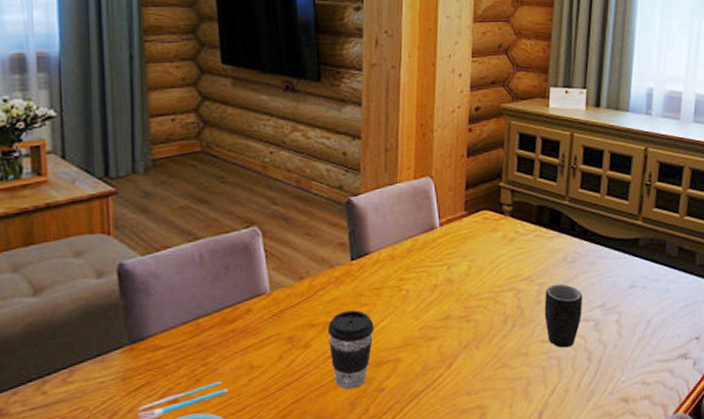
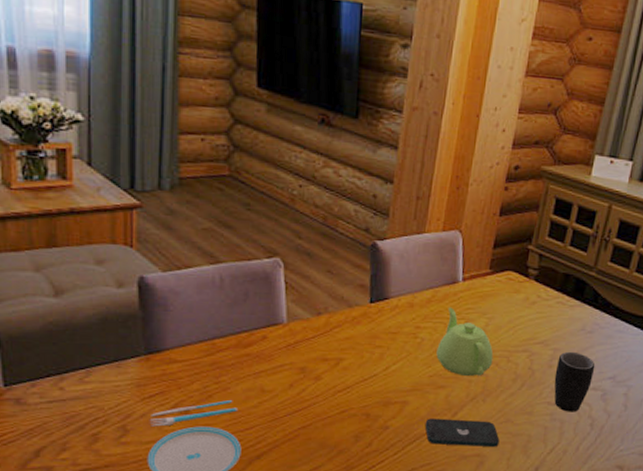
coffee cup: present [327,310,374,390] -> none [339,350,386,424]
smartphone: none [420,368,499,401] -> present [425,418,500,447]
teapot: none [423,254,481,324] -> present [436,307,494,376]

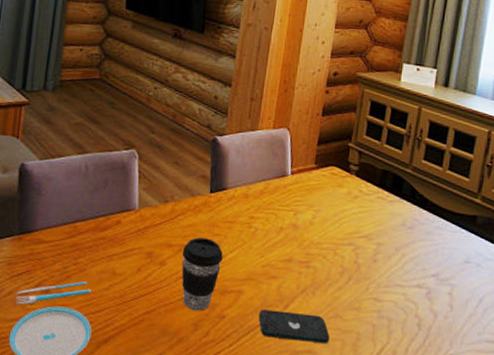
coffee cup: none [339,350,386,424] -> present [181,237,223,312]
teapot: present [436,307,494,376] -> none [269,199,321,268]
mug: present [554,351,595,412] -> none [379,246,418,310]

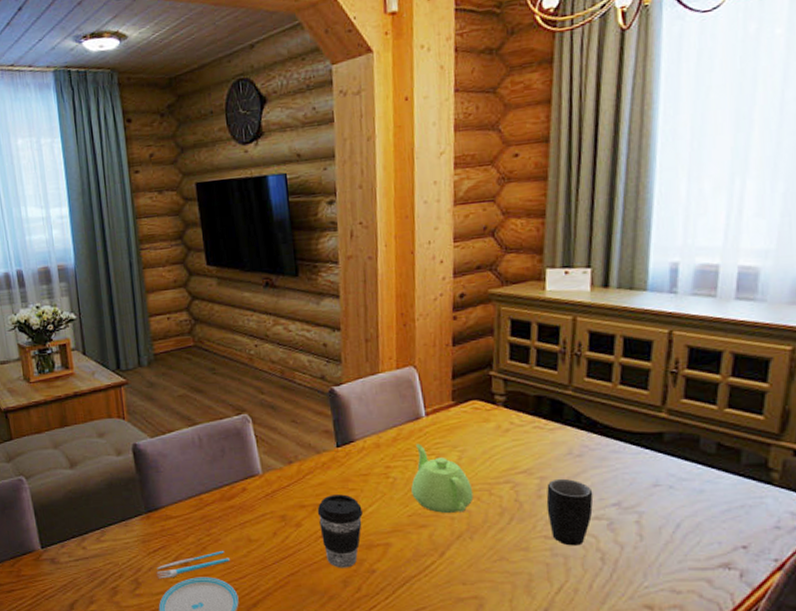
smartphone: present [258,309,330,343] -> none [412,559,497,588]
teapot: none [269,199,321,268] -> present [411,443,474,513]
mug: none [379,246,418,310] -> present [546,478,594,546]

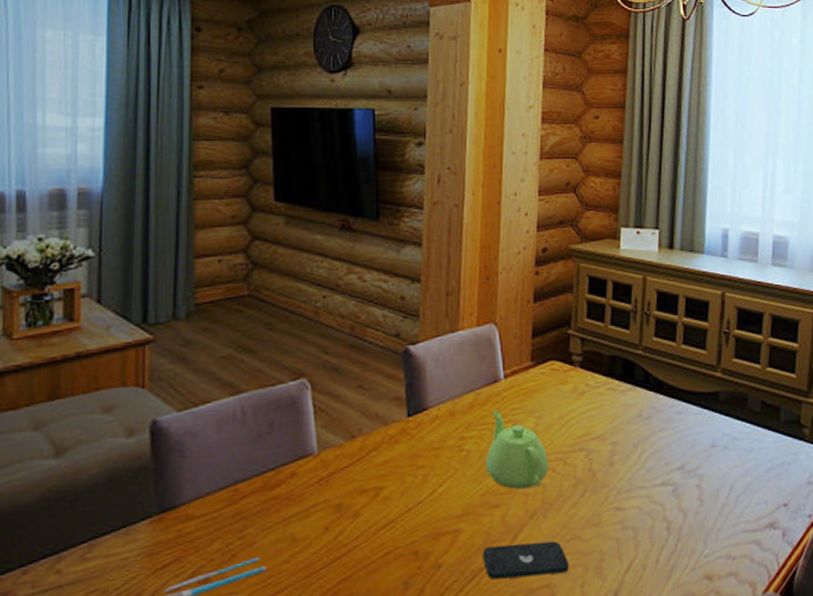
coffee cup: present [317,494,363,568] -> none [379,473,431,567]
smartphone: none [412,559,497,588] -> present [482,540,569,580]
mug: present [546,478,594,546] -> none [618,443,660,517]

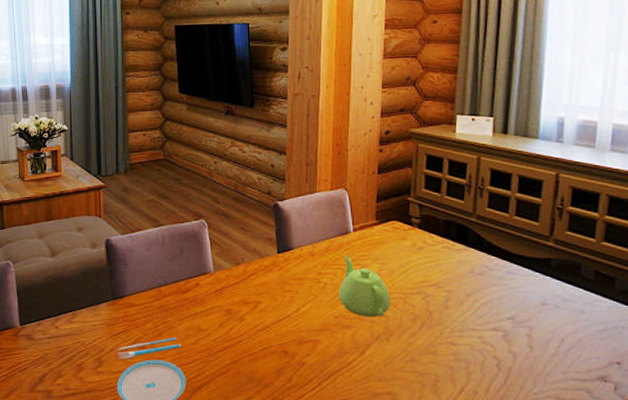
smartphone: present [482,540,569,580] -> none [336,356,408,385]

